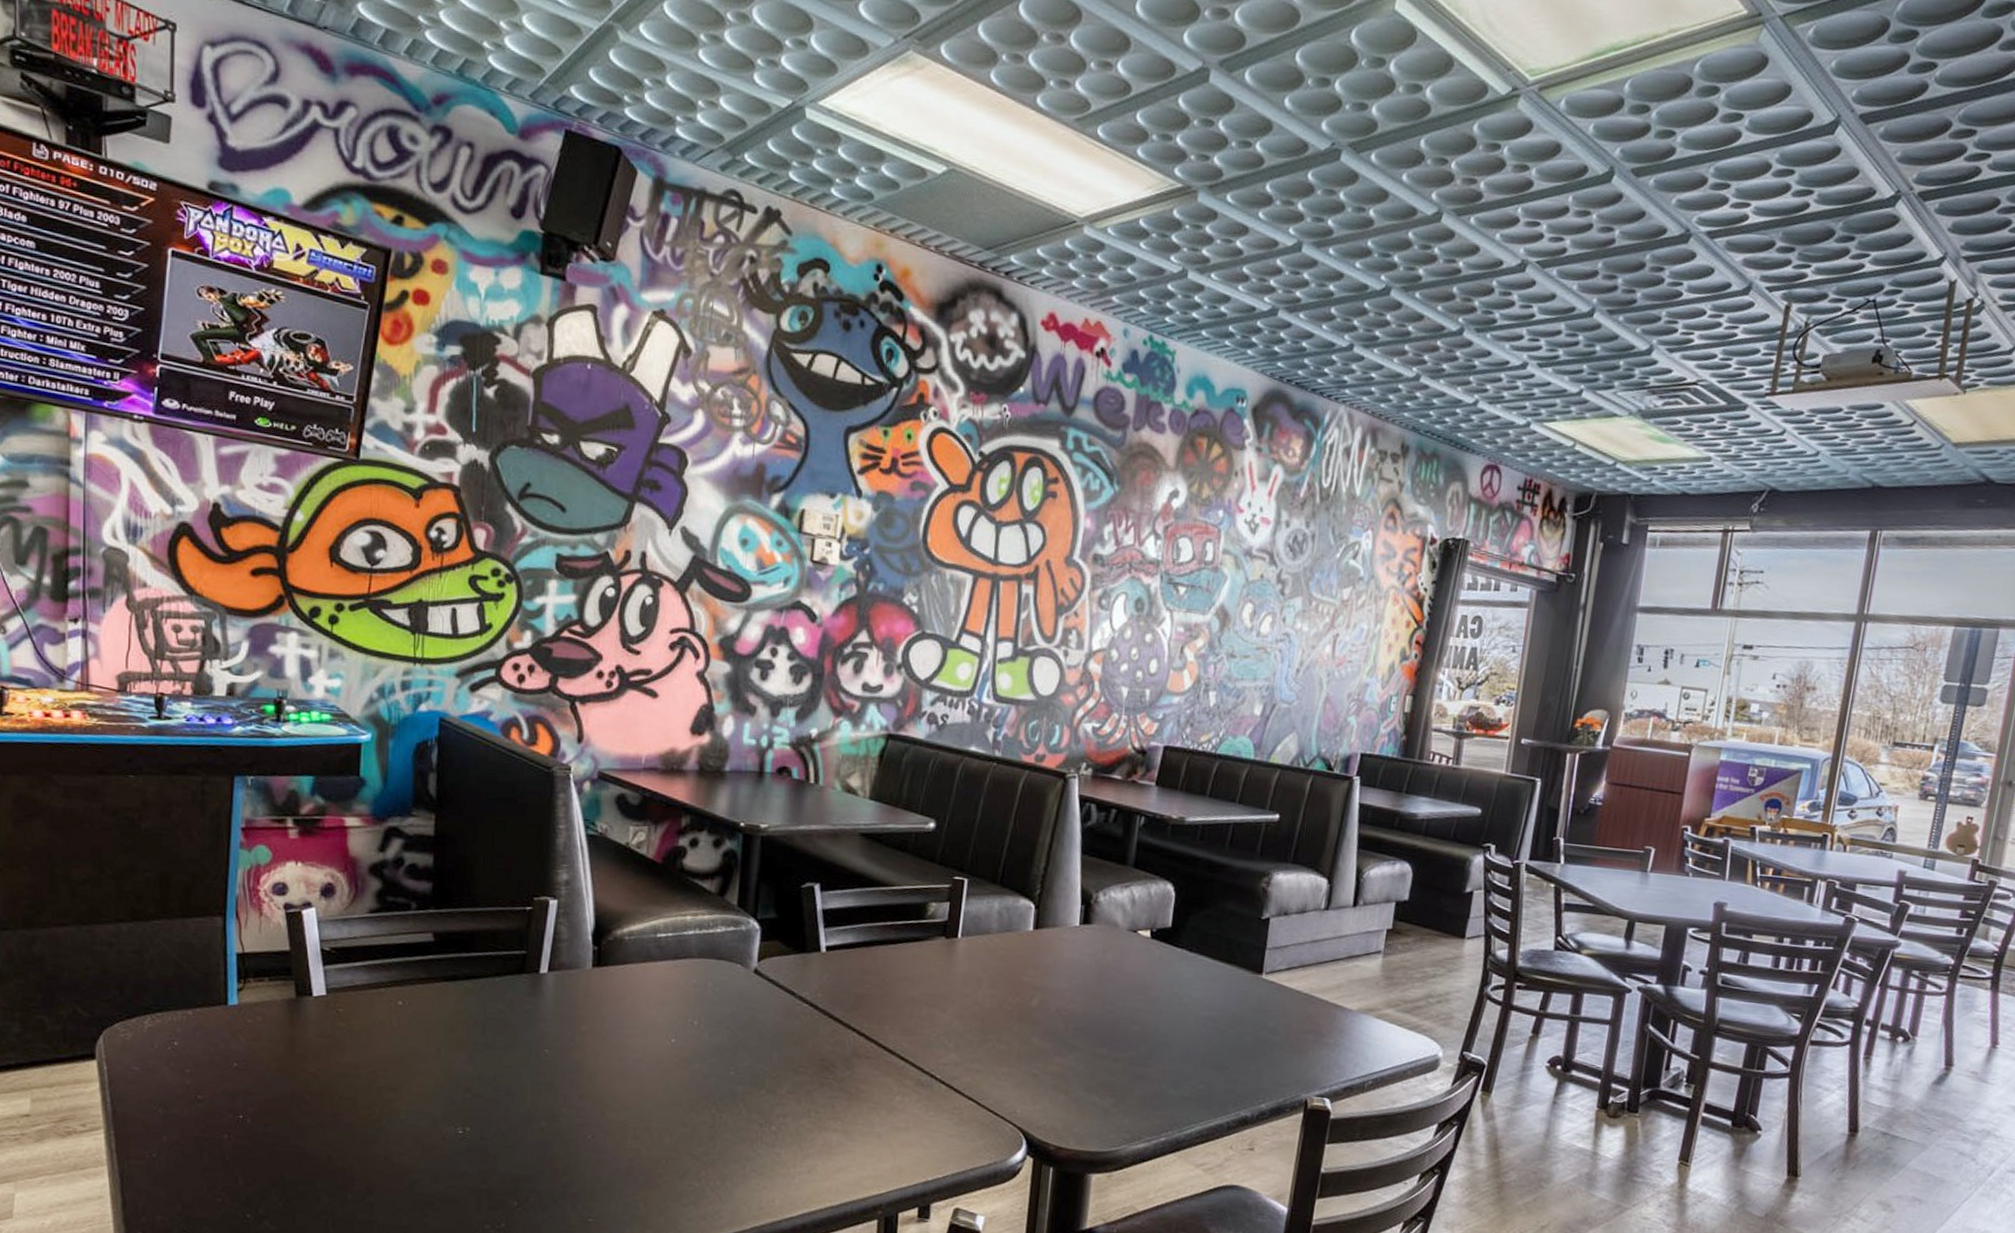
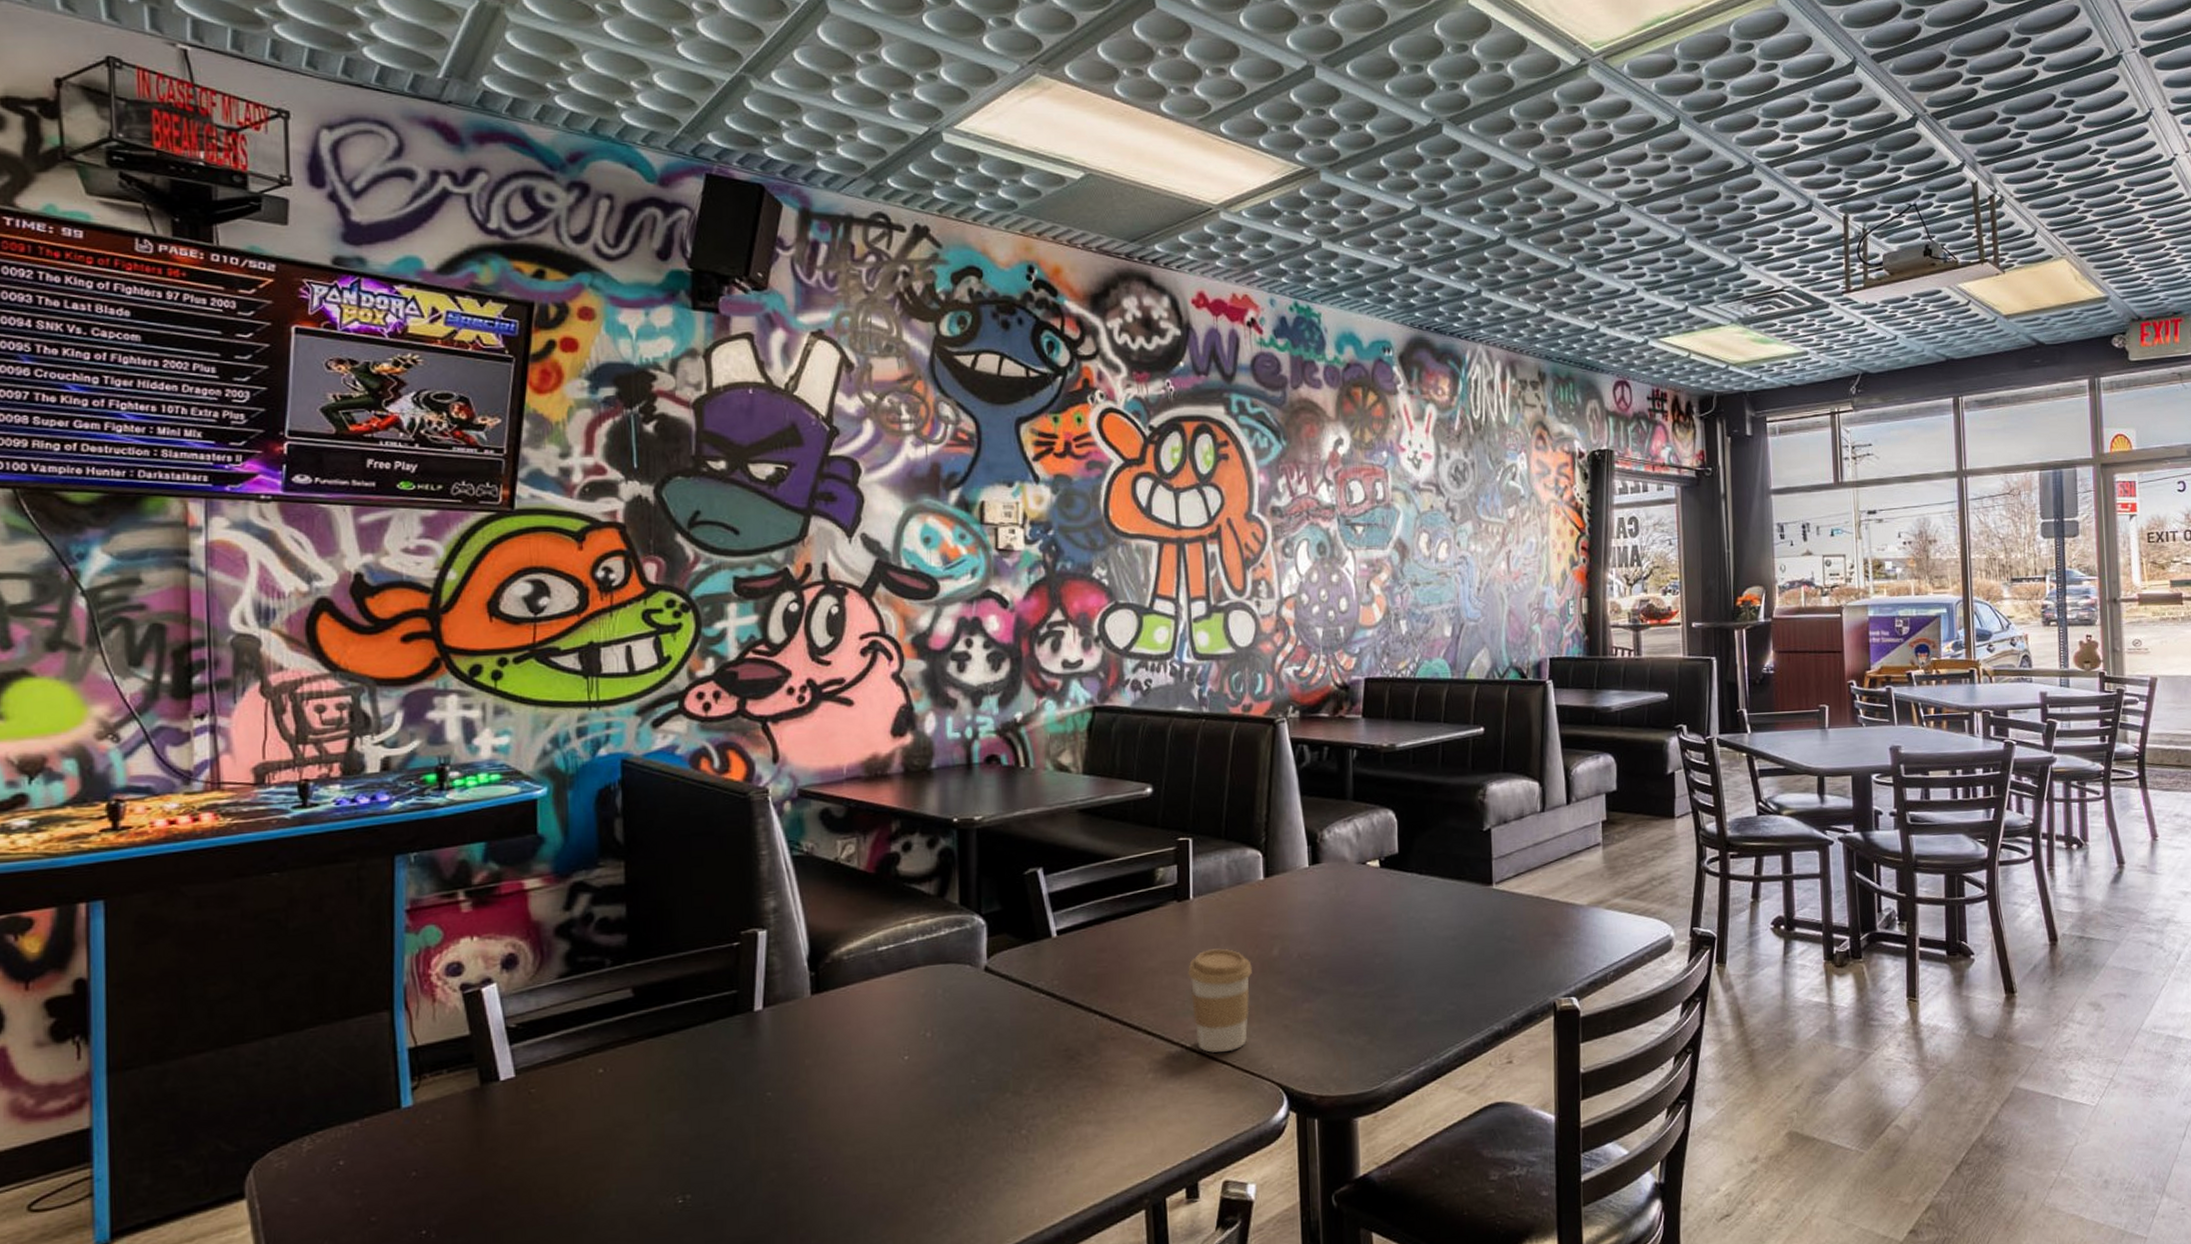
coffee cup: none [945,989,1010,1089] -> present [1187,948,1252,1053]

